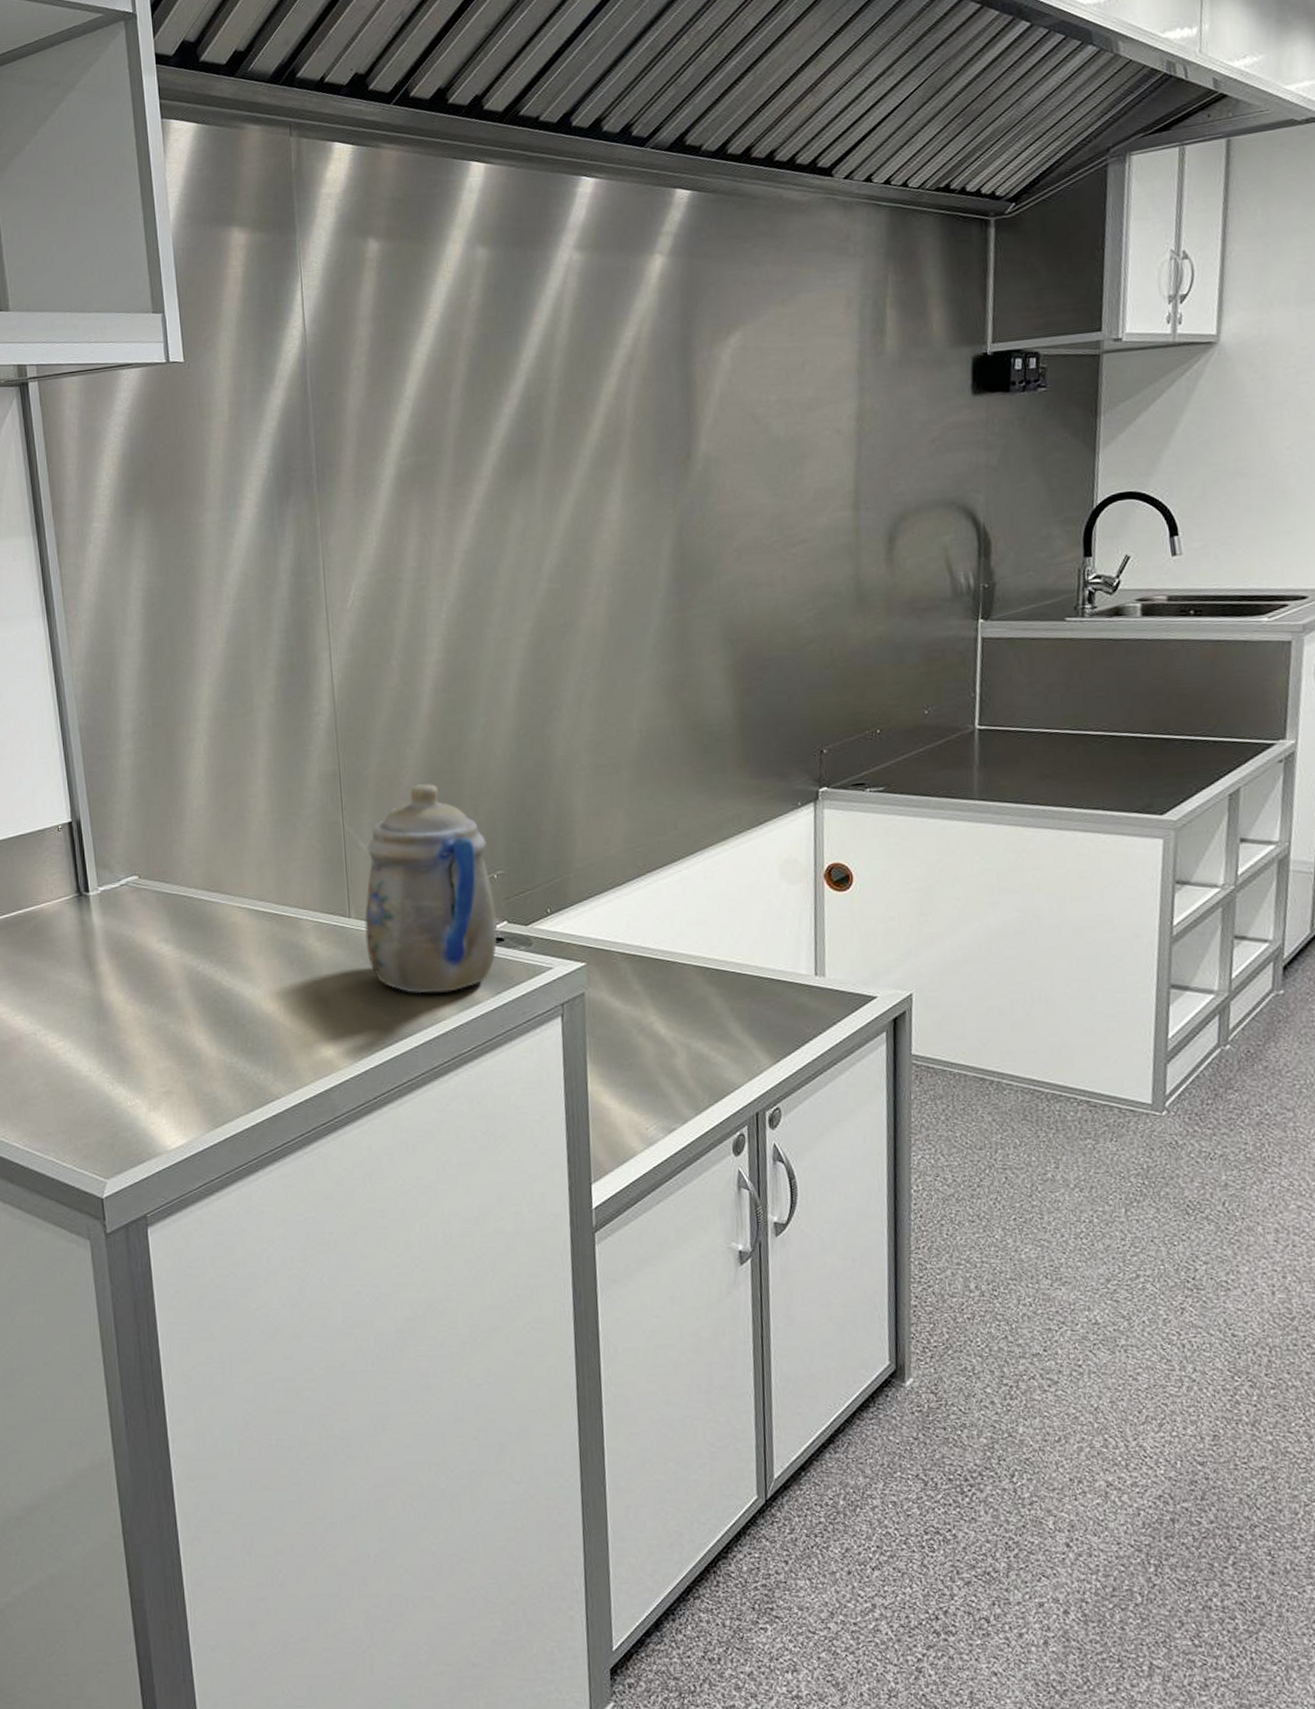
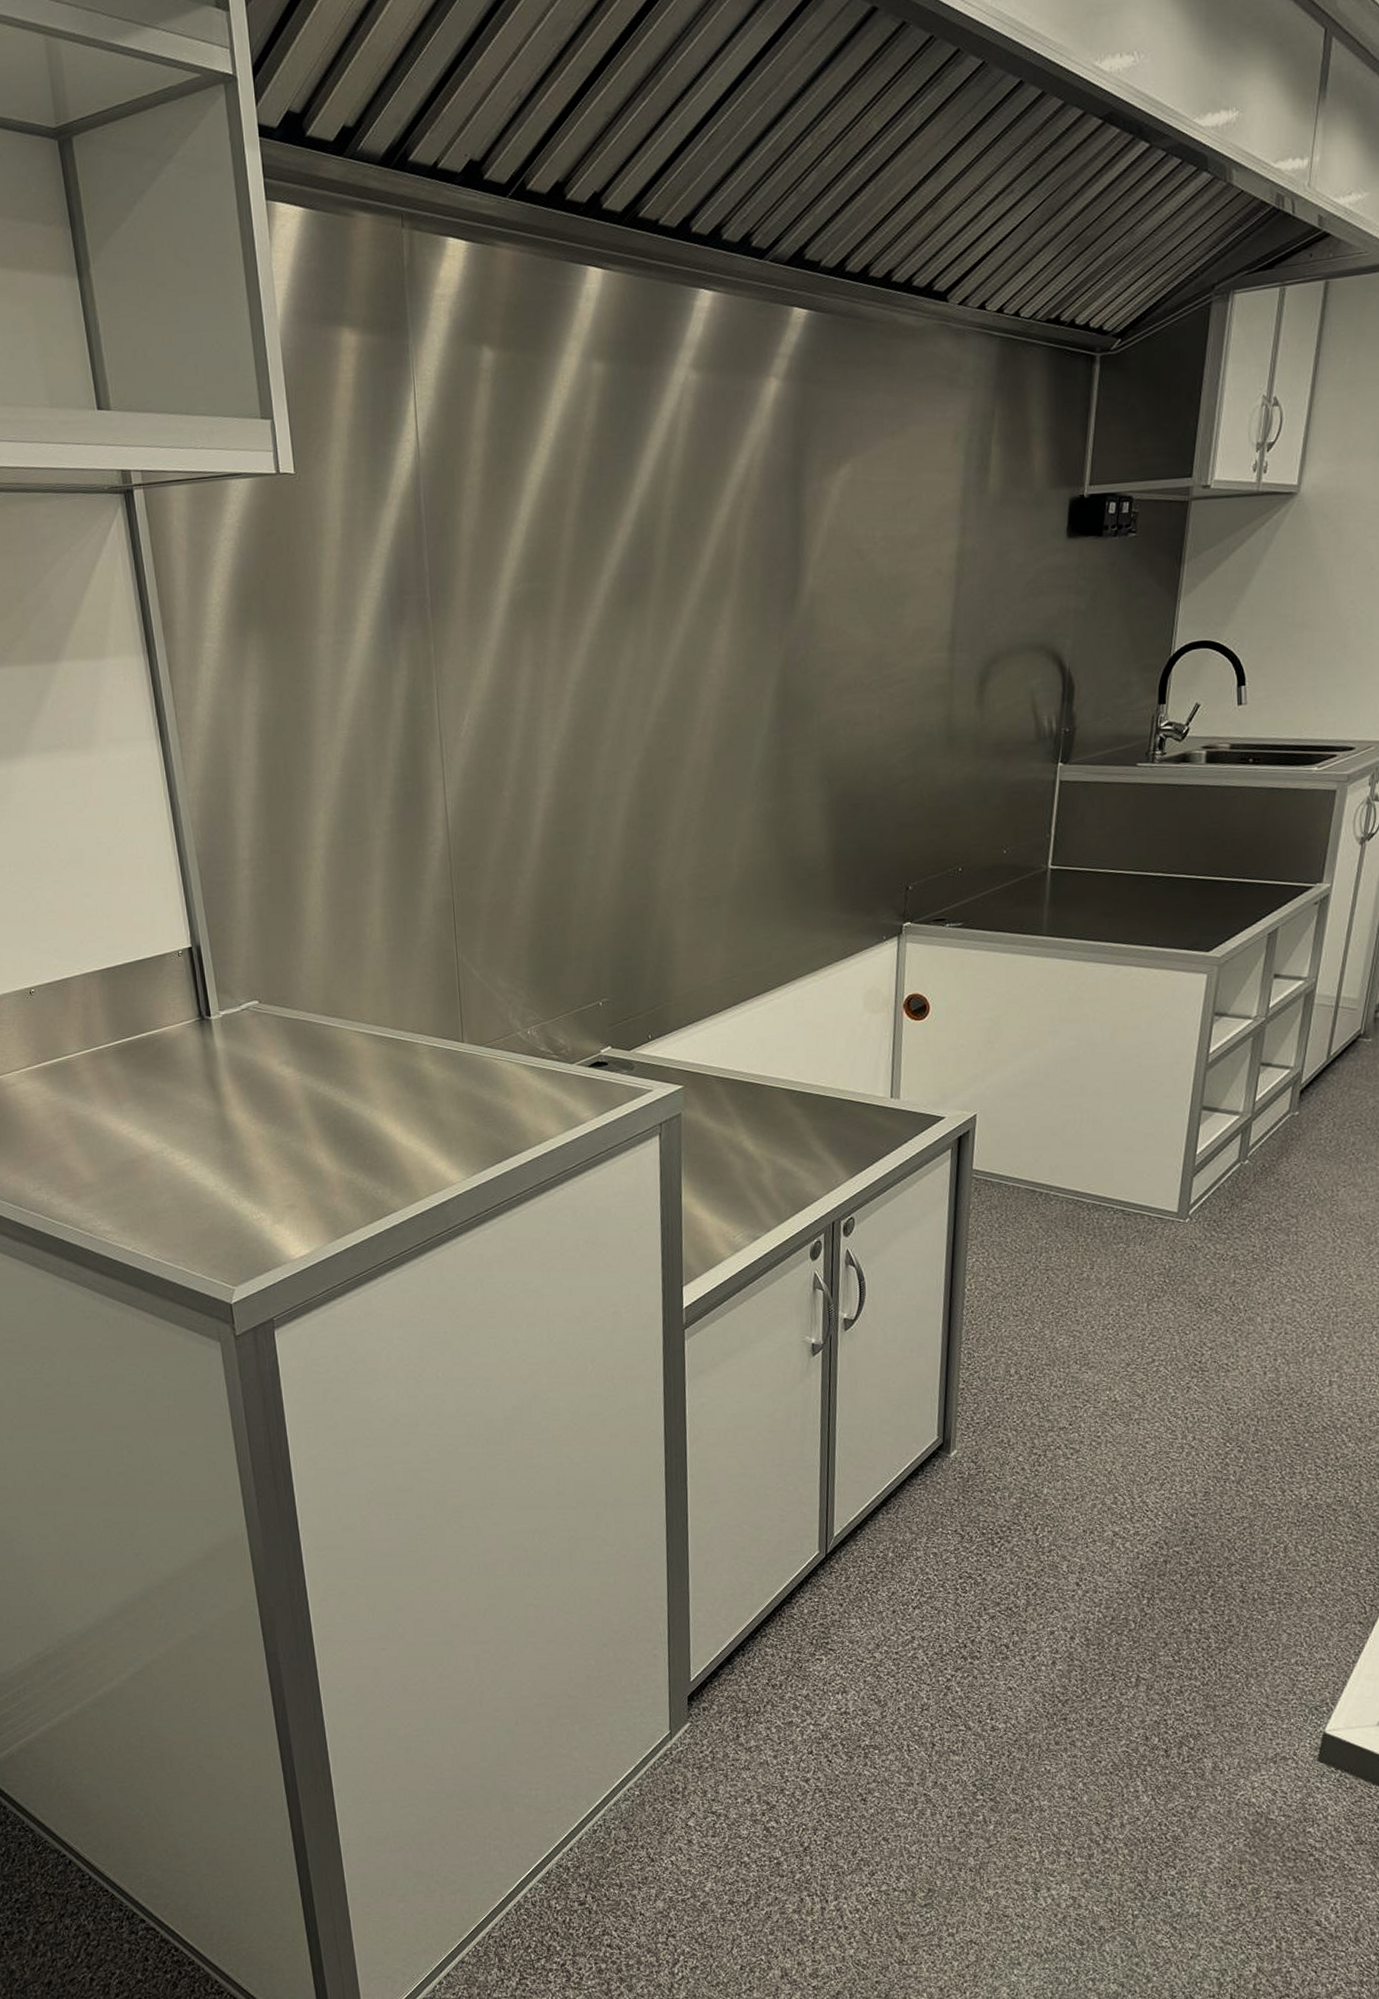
teapot: present [364,784,498,994] -> none [477,914,602,1114]

